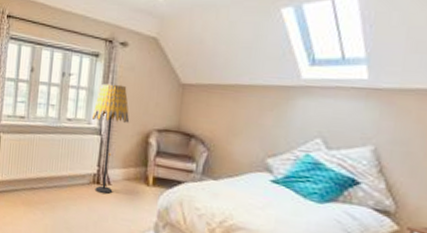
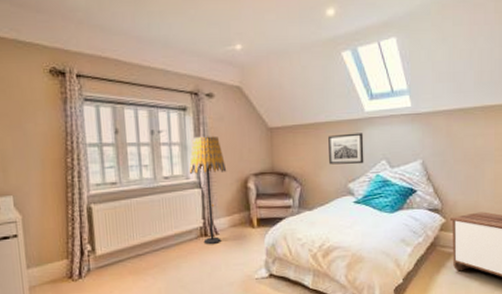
wall art: none [246,101,296,139] -> present [328,133,364,165]

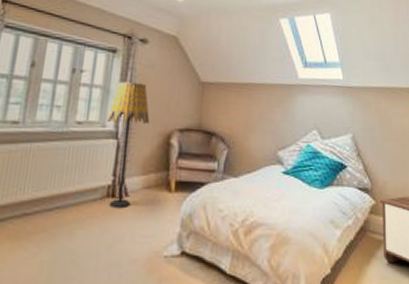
wall art: present [328,133,364,165] -> none [260,98,296,132]

